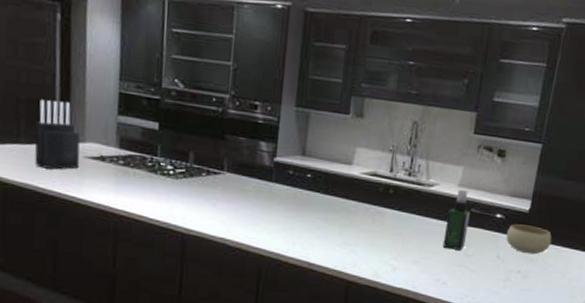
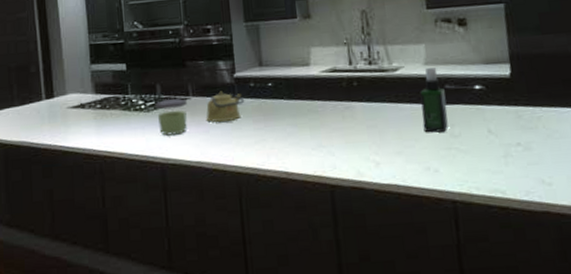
knife block: present [34,99,80,170] -> none [25,61,64,125]
jar: none [185,169,220,208] -> present [155,98,188,136]
kettle: none [237,172,281,204] -> present [206,91,245,122]
bowl: present [506,224,552,255] -> none [491,90,548,123]

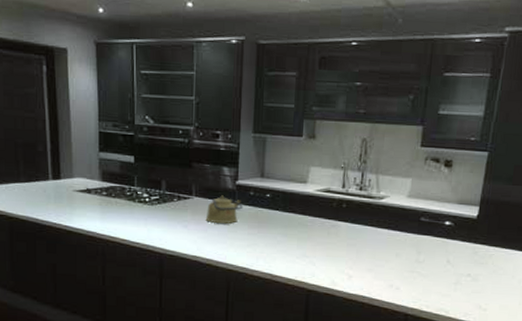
jar: present [155,98,188,136] -> none [159,195,189,230]
spray bottle: present [420,68,449,133] -> none [394,201,420,257]

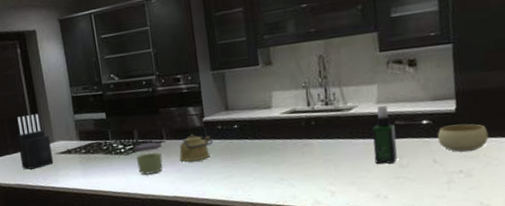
knife block: none [32,143,70,203] -> present [17,113,54,170]
jar: none [159,195,189,230] -> present [133,142,163,175]
spray bottle: none [394,201,420,257] -> present [372,106,397,164]
bowl: none [455,230,501,258] -> present [437,124,489,152]

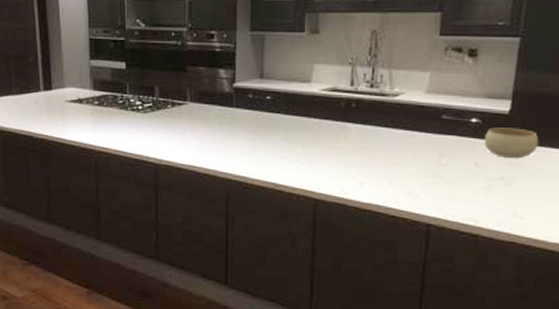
knife block: present [17,113,54,170] -> none [23,52,62,115]
jar: present [133,142,163,175] -> none [152,102,184,138]
kettle: present [179,134,214,162] -> none [201,99,242,129]
spray bottle: present [372,106,397,164] -> none [413,97,441,160]

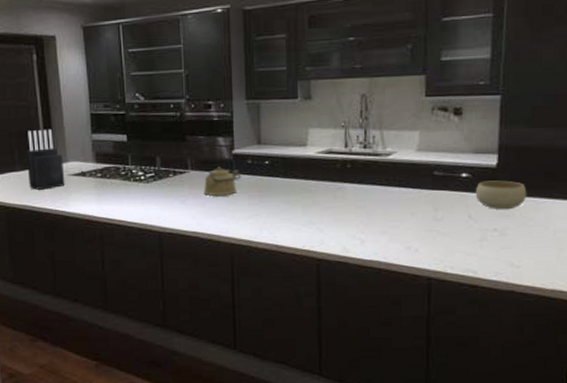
knife block: none [23,52,62,115] -> present [26,128,65,190]
kettle: none [201,99,242,129] -> present [203,166,242,196]

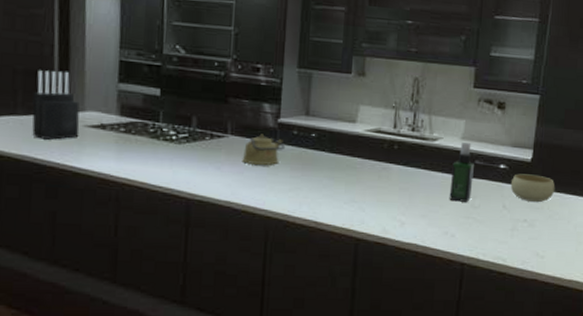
spray bottle: none [409,154,433,216] -> present [449,143,474,202]

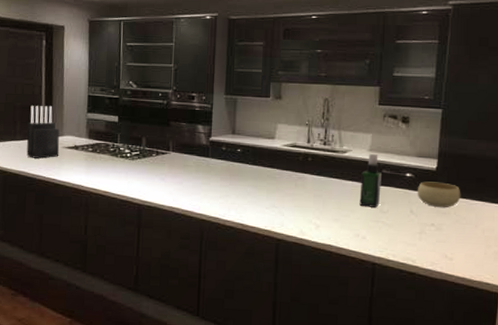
kettle: present [242,134,286,165] -> none [181,150,216,176]

